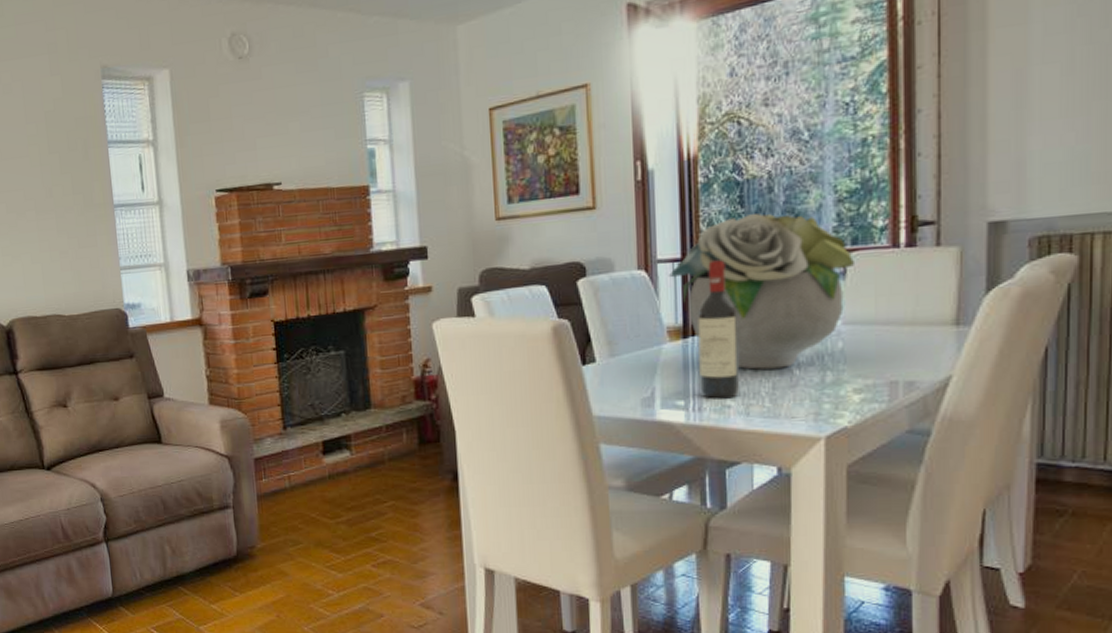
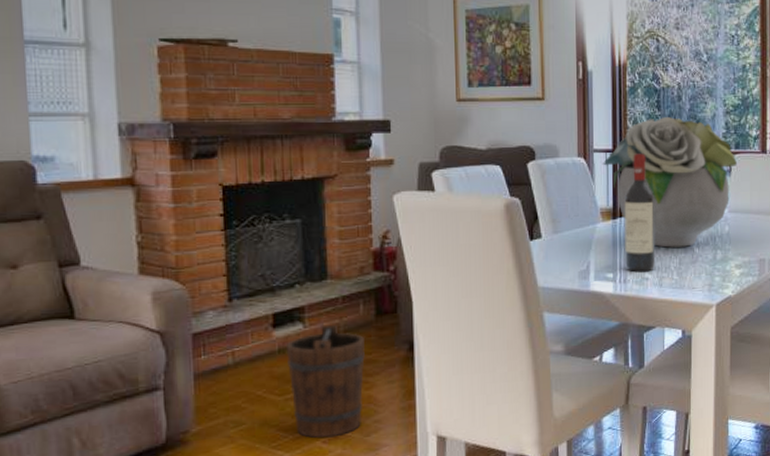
wooden bucket: none [336,453,410,562] -> present [287,325,365,438]

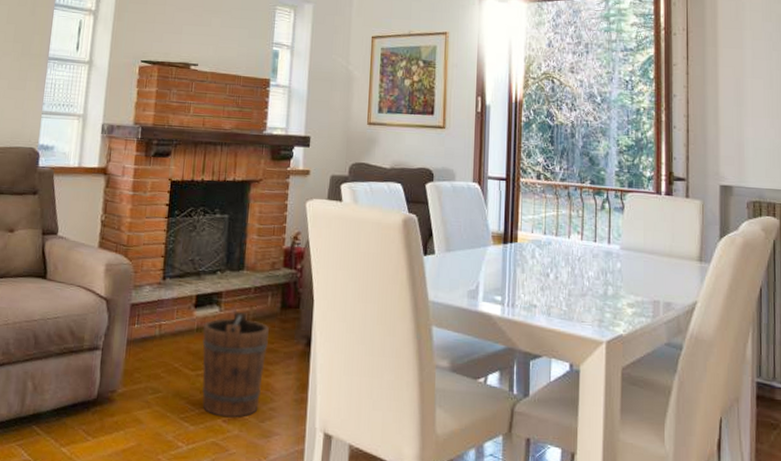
flower arrangement: present [602,117,737,248] -> none [495,152,630,279]
wine bottle: present [624,153,656,272] -> none [514,184,546,299]

